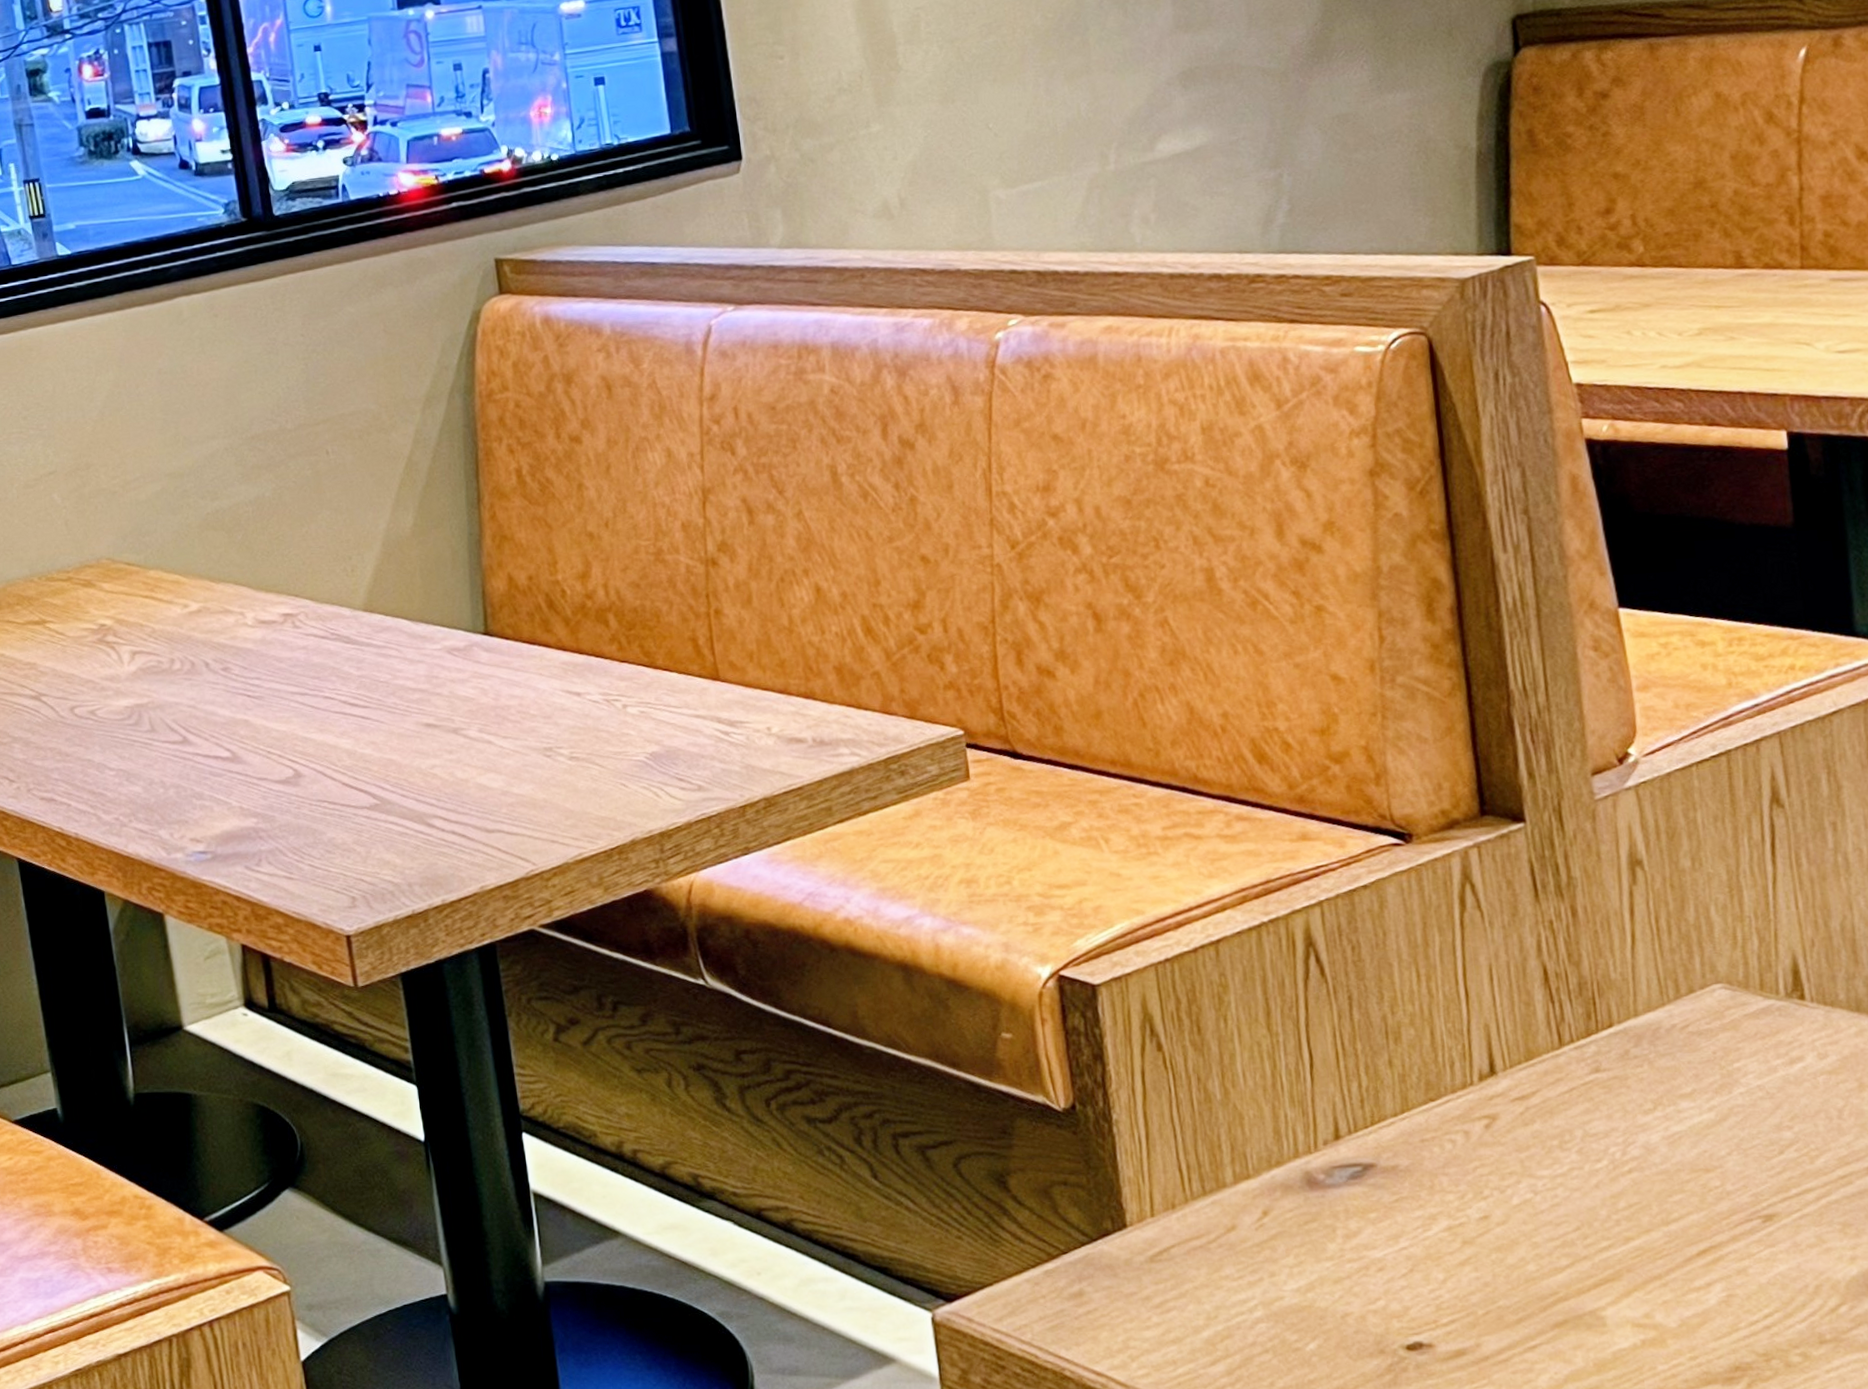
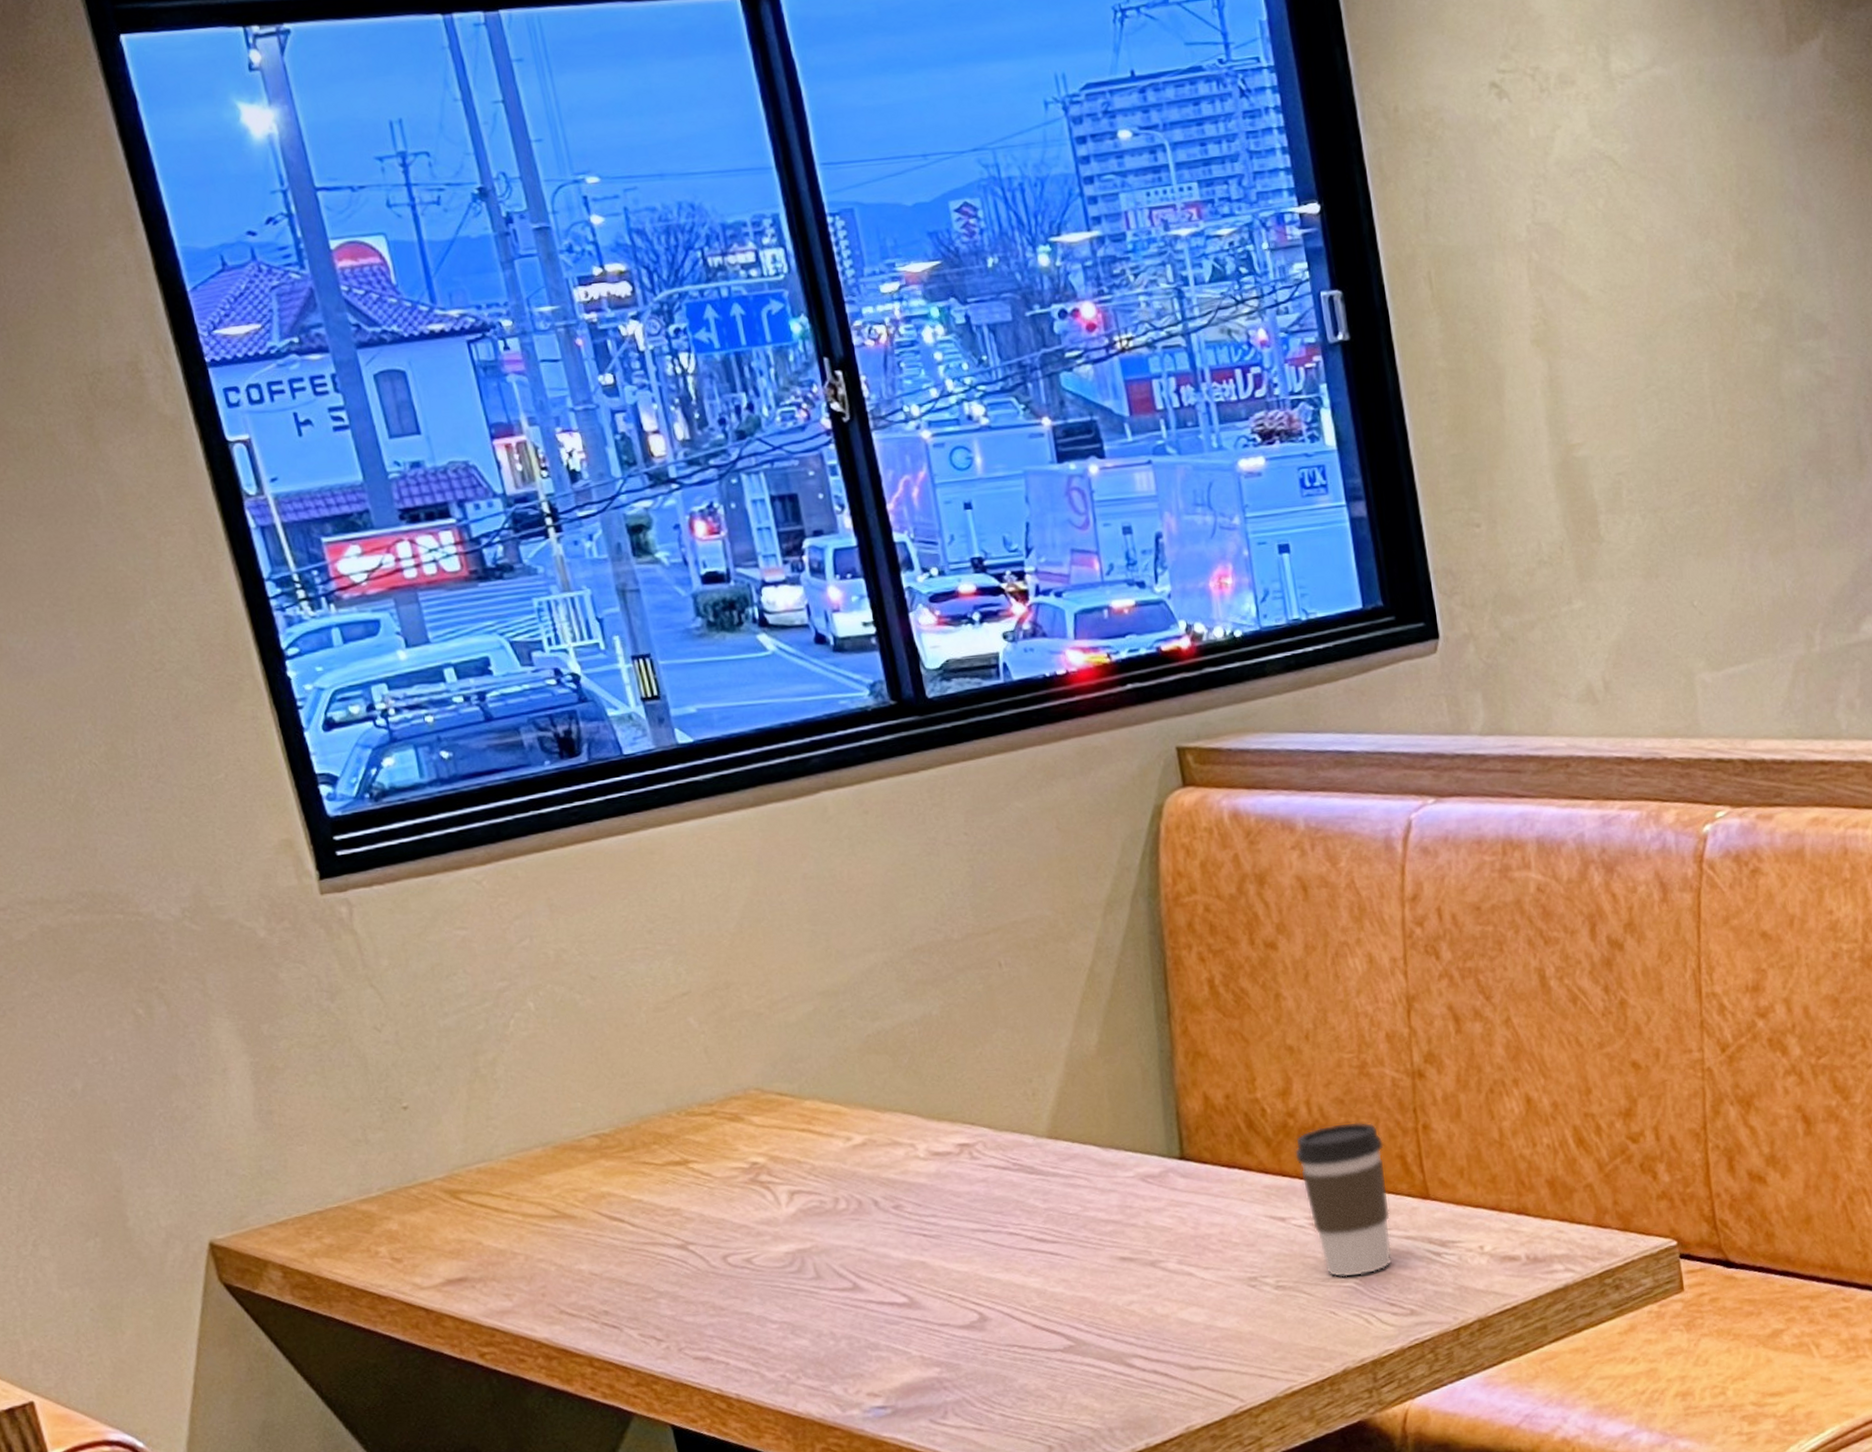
coffee cup: none [591,605,682,752] -> present [1294,1122,1393,1278]

